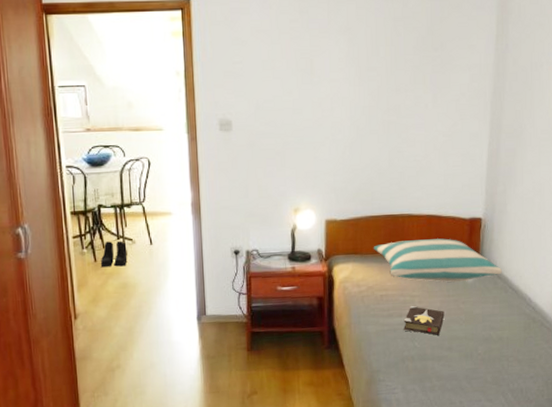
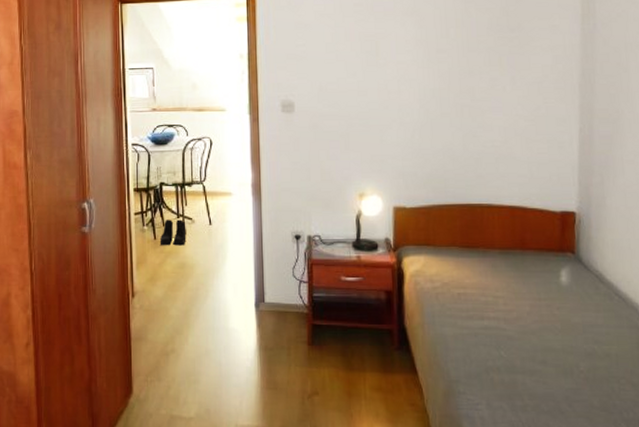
pillow: present [374,238,502,282] -> none [449,233,605,283]
hardback book: present [403,305,445,335] -> none [486,307,536,345]

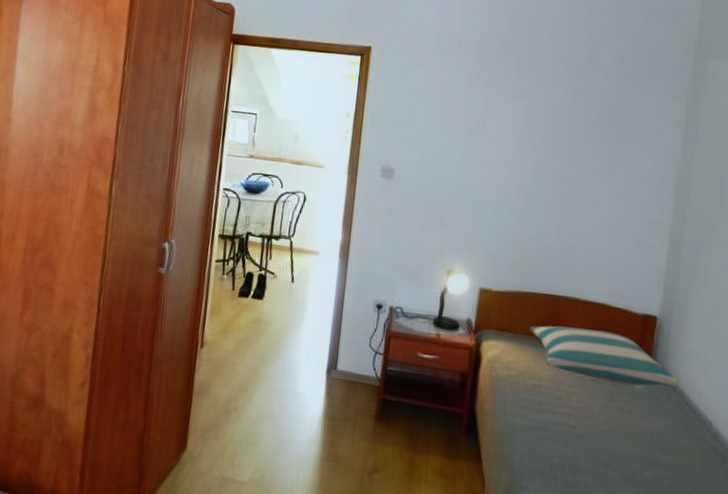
pillow: none [449,233,605,283] -> present [530,325,678,387]

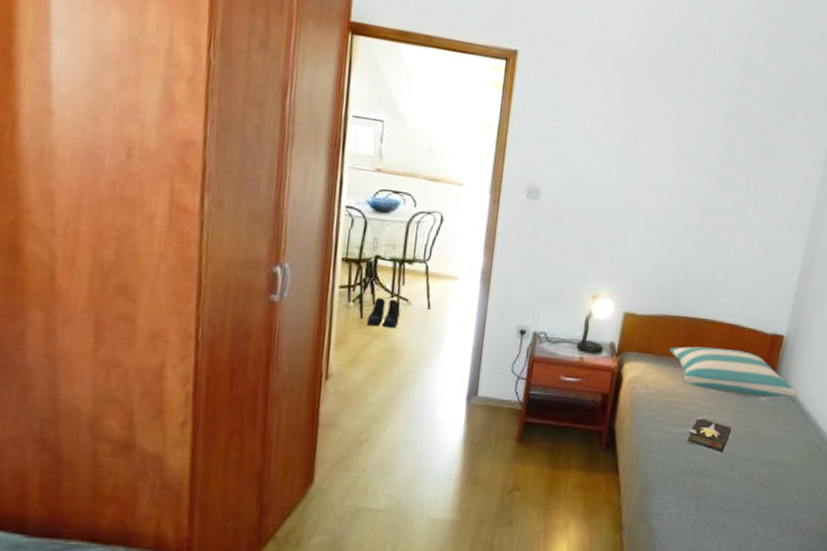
hardback book: none [555,403,606,446] -> present [687,416,732,452]

